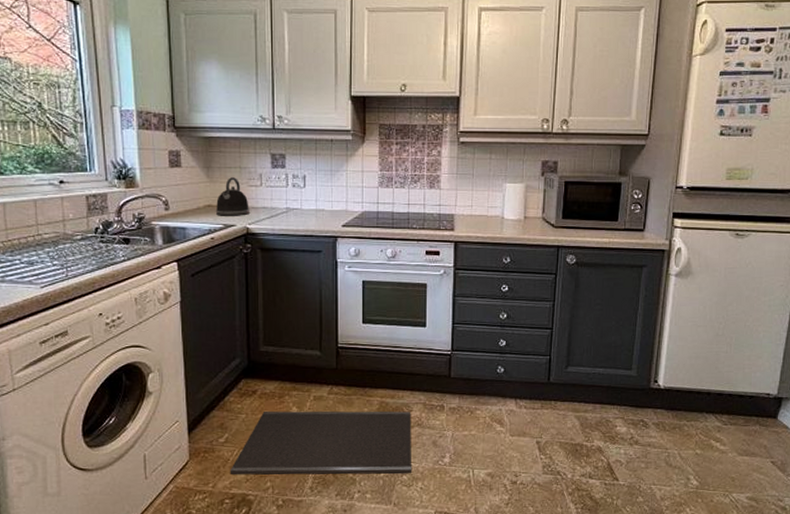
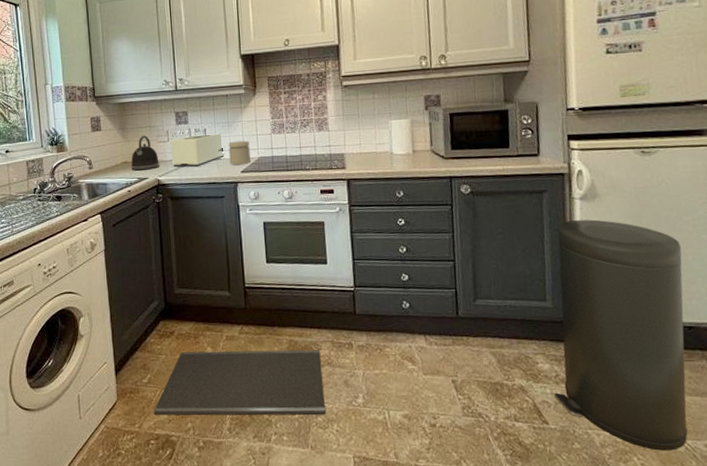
toaster: none [263,181,326,217] -> present [170,133,225,168]
jar: none [330,192,353,219] -> present [228,140,251,166]
pedal bin: none [627,295,756,503] -> present [554,219,688,451]

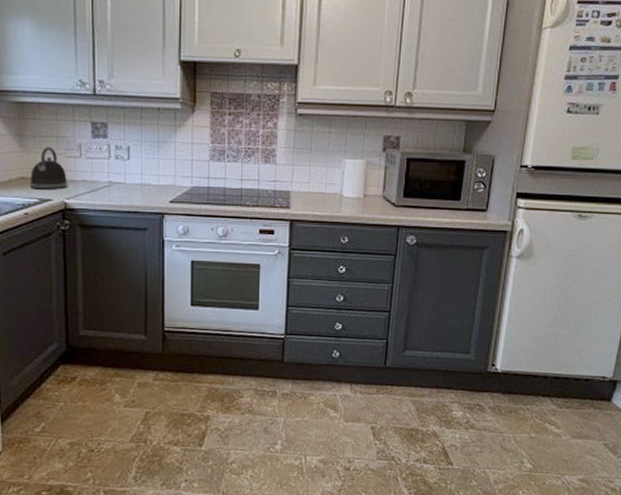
door mat: present [153,350,326,416] -> none [47,397,242,466]
toaster: present [170,133,225,168] -> none [83,153,152,192]
jar: present [228,140,251,166] -> none [157,165,182,194]
pedal bin: present [554,219,688,451] -> none [462,278,595,485]

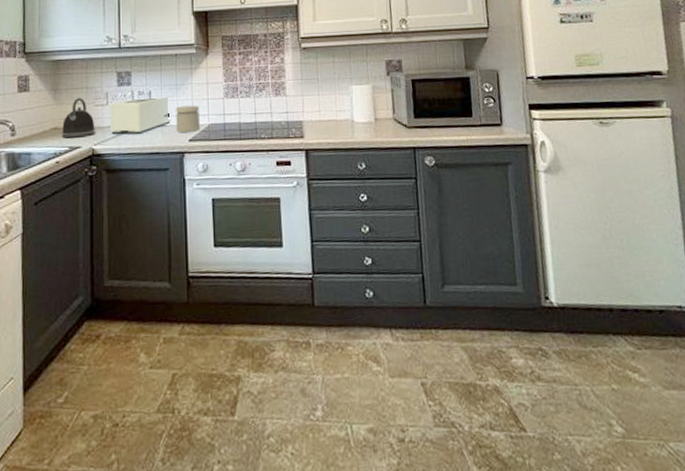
toaster: none [83,153,152,192] -> present [109,96,172,135]
jar: none [157,165,182,194] -> present [176,105,200,134]

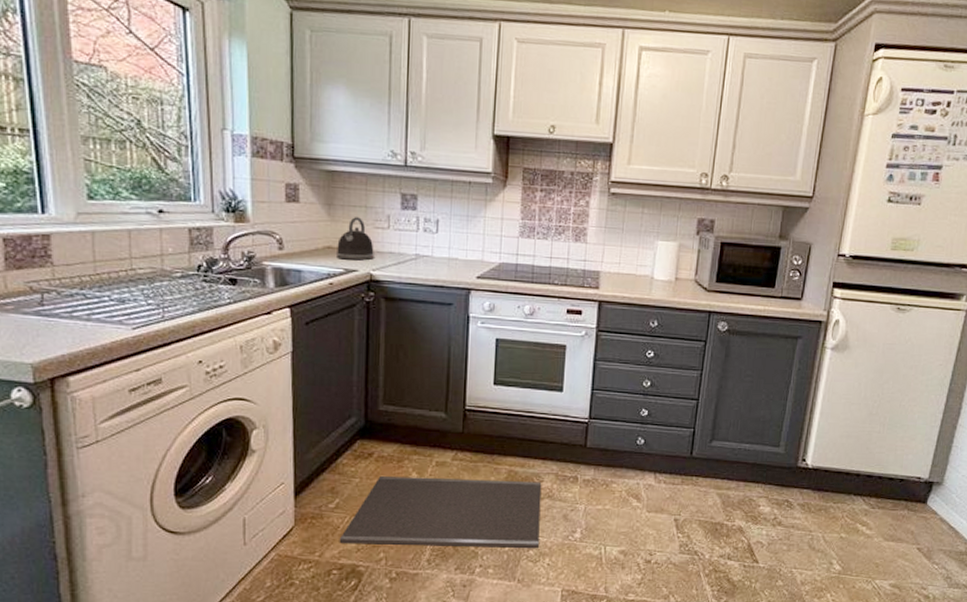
door mat: none [68,351,279,446] -> present [339,476,541,548]
toaster: present [109,96,172,135] -> none [390,225,460,265]
jar: present [176,105,200,134] -> none [464,240,491,270]

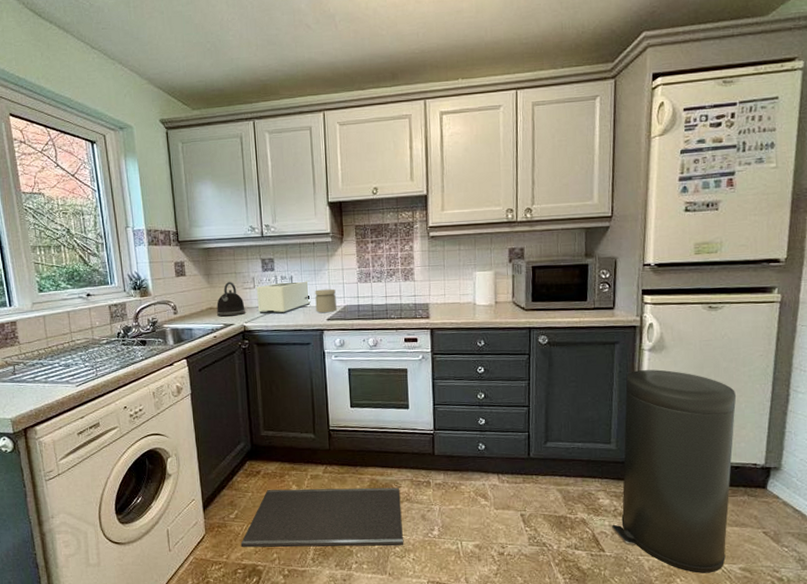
toaster: none [390,225,460,265] -> present [256,281,312,315]
jar: none [464,240,491,270] -> present [315,288,337,314]
pedal bin: none [769,370,912,589] -> present [612,369,737,573]

